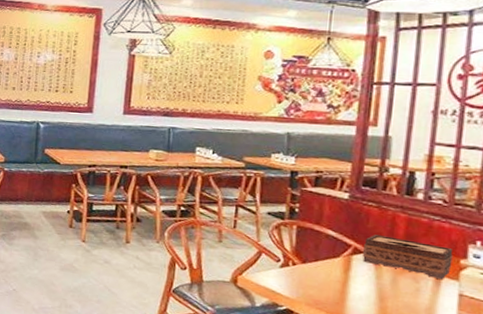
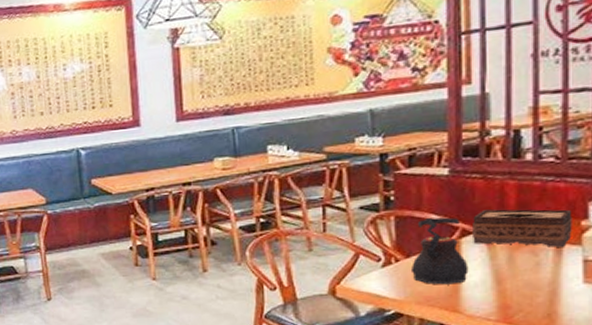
teapot: none [306,233,356,294] -> present [412,217,469,285]

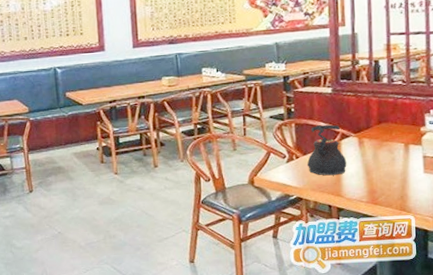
tissue box: present [473,209,572,248] -> none [349,118,415,148]

